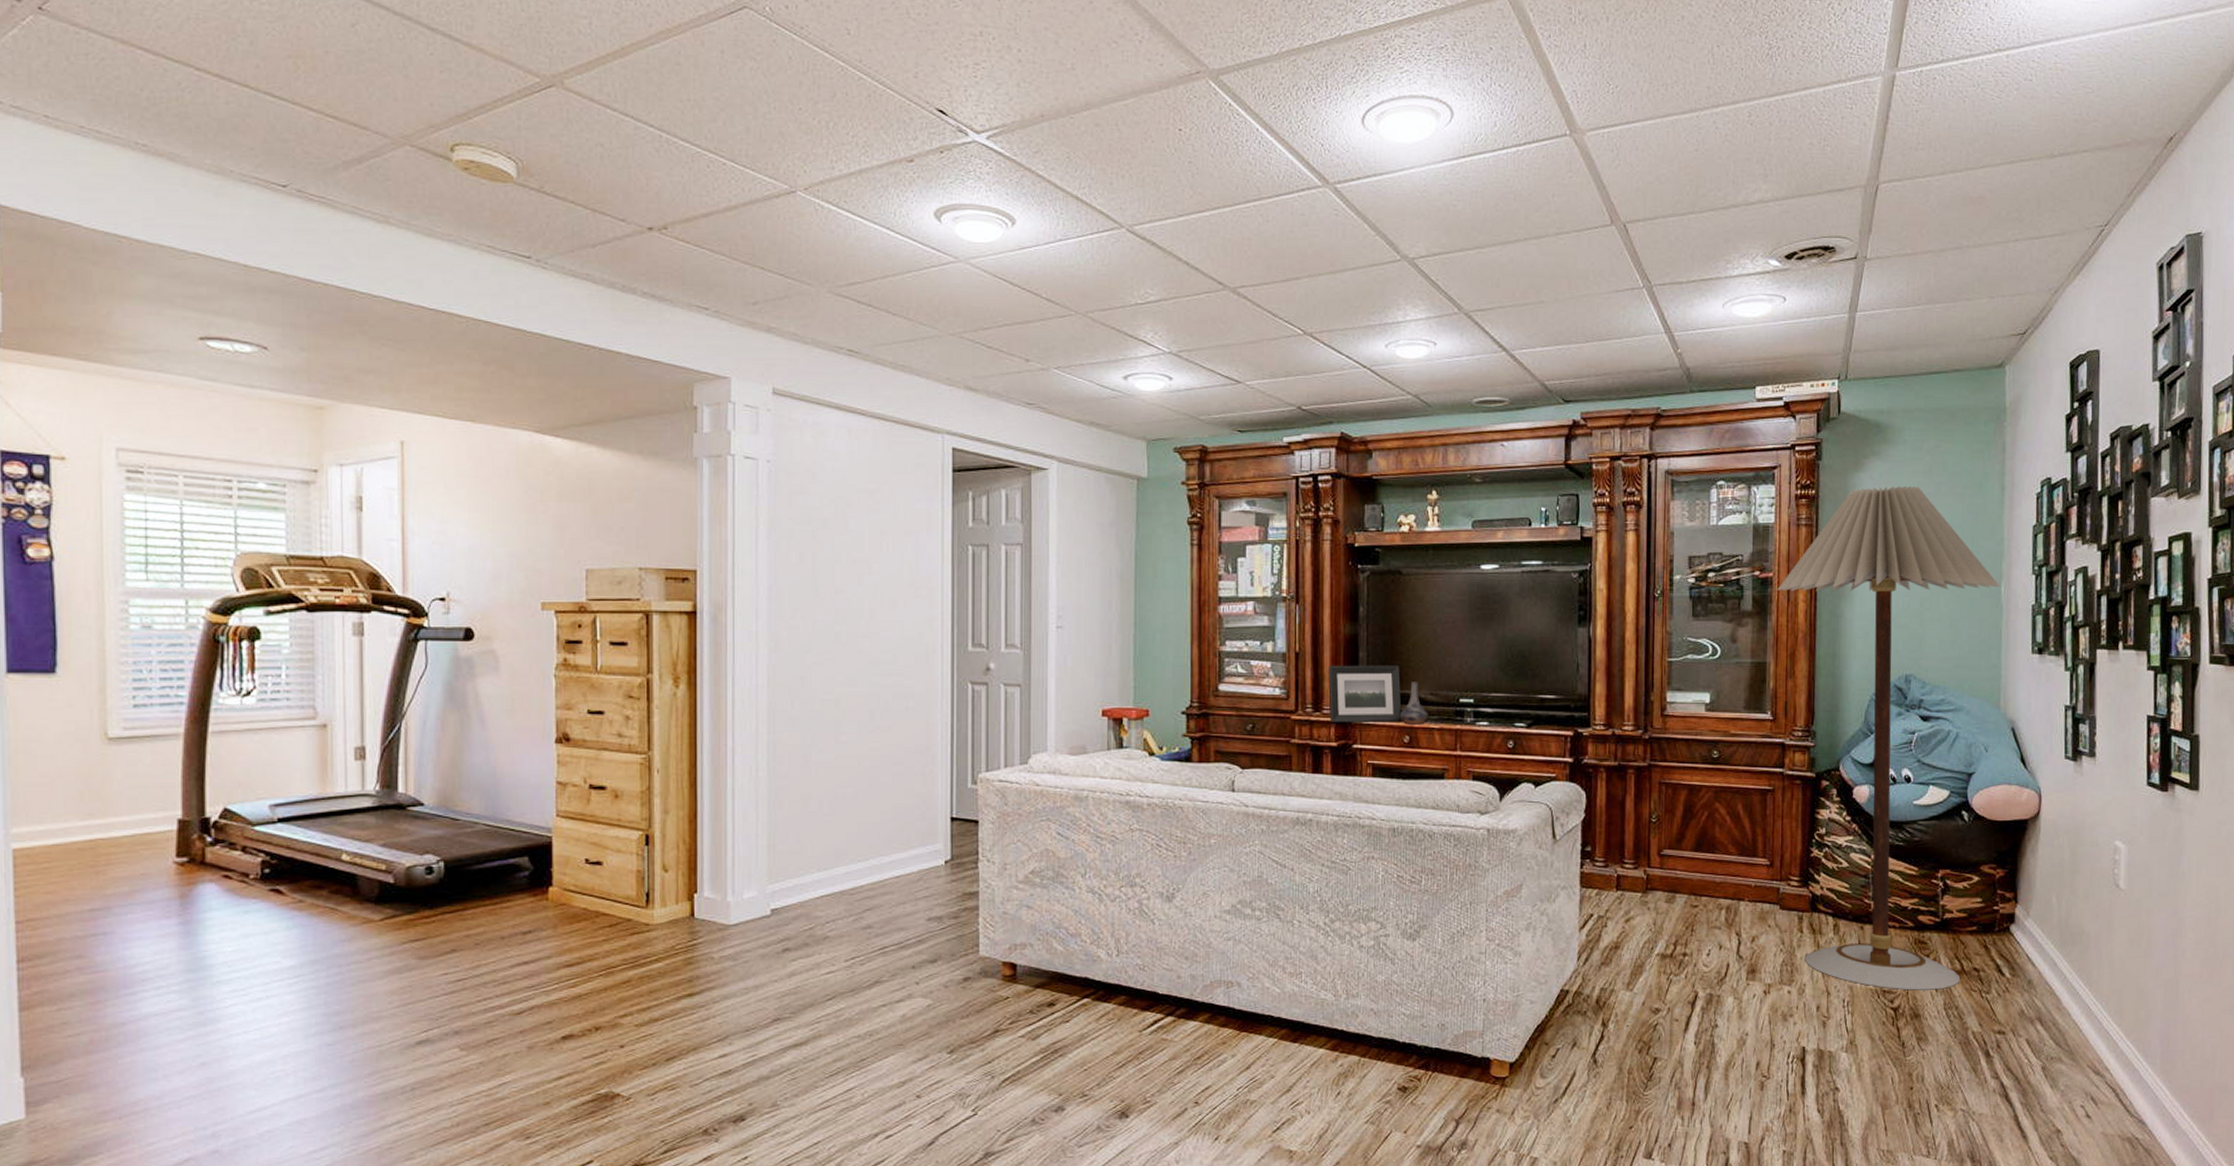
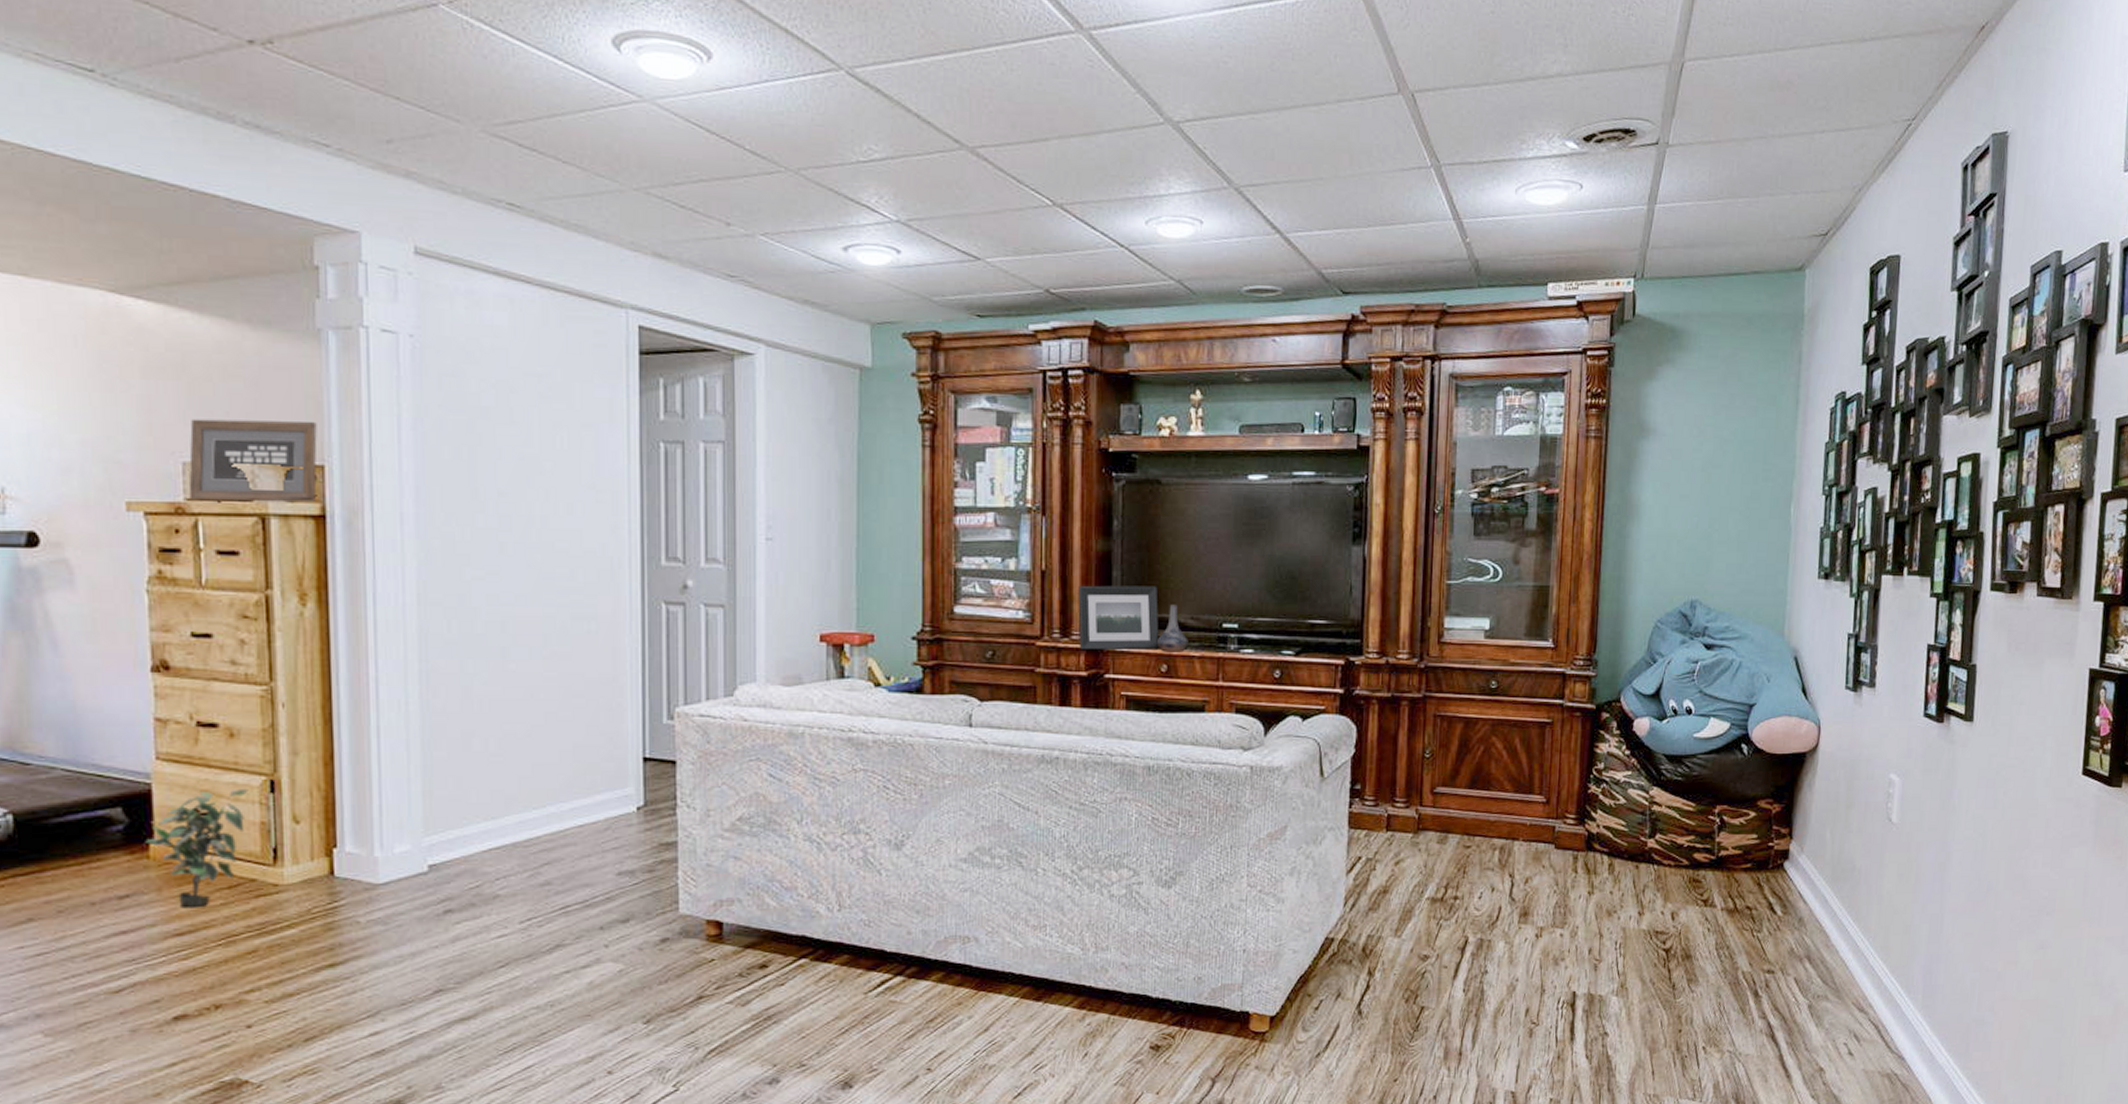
potted plant: none [546,841,628,943] -> present [145,788,249,909]
picture frame: none [590,533,692,602] -> present [188,418,318,503]
floor lamp: present [1777,486,2000,991] -> none [1563,397,1790,931]

